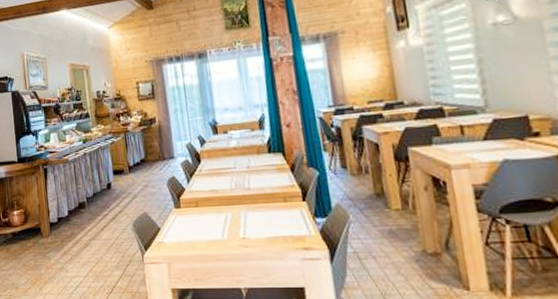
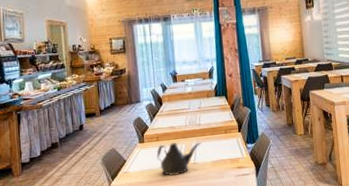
teapot: none [196,210,252,253] -> present [156,142,201,176]

